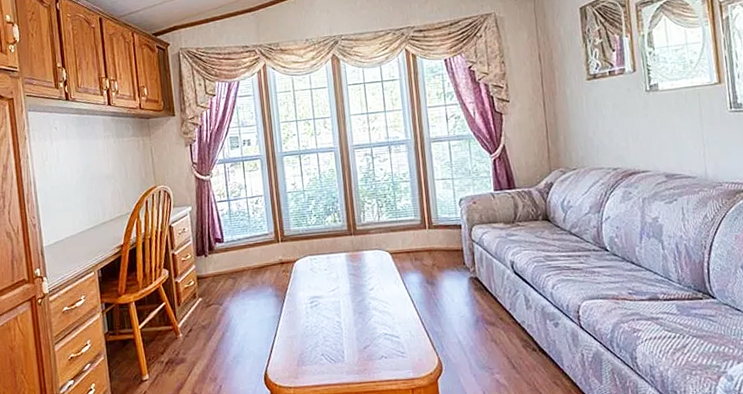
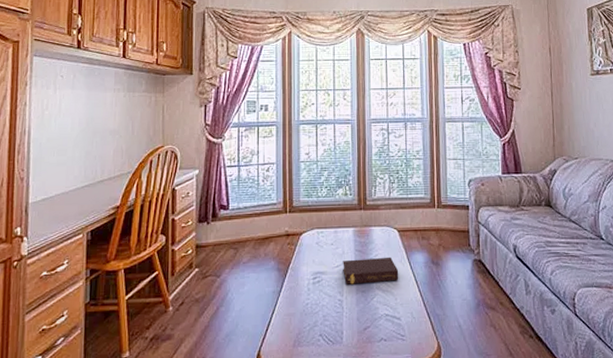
book: none [338,278,395,307] -> present [343,256,399,285]

